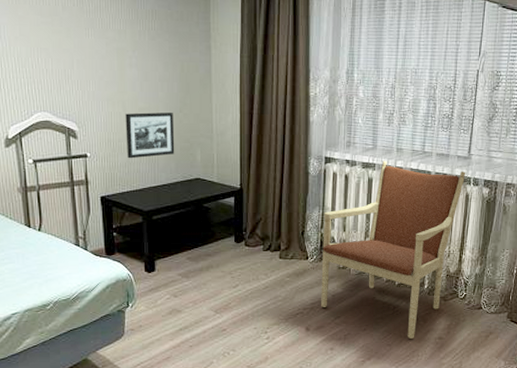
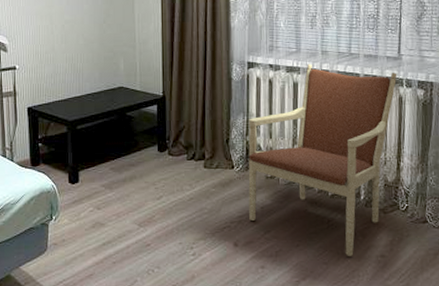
picture frame: present [125,112,175,159] -> none [52,24,99,70]

